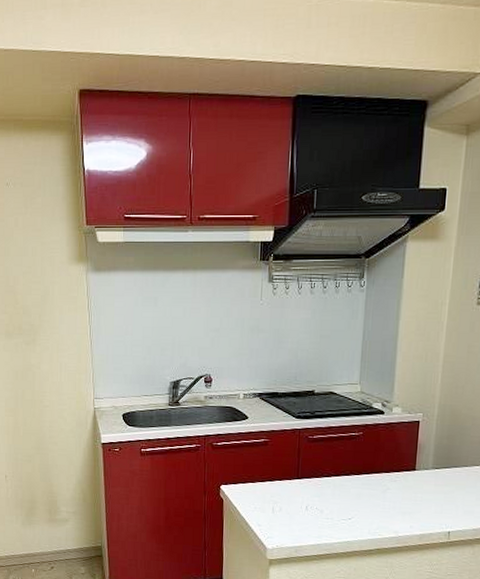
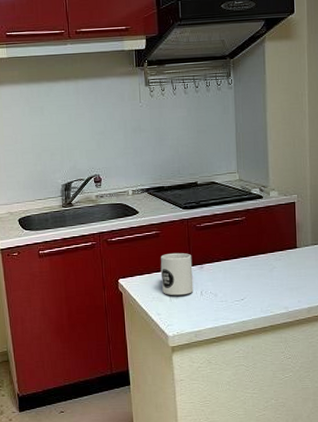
mug: none [265,463,301,509] -> present [160,252,194,296]

